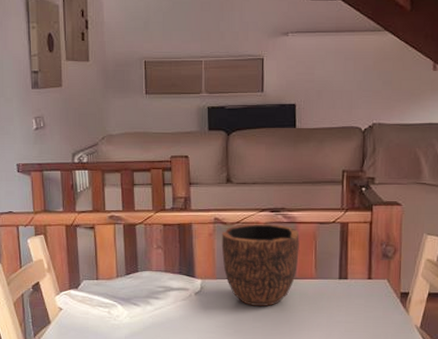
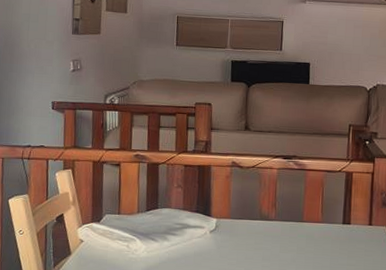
bowl: present [221,224,300,306] -> none [237,168,309,247]

